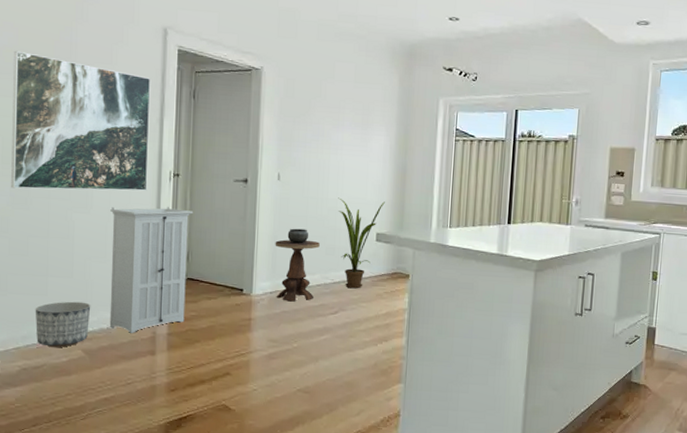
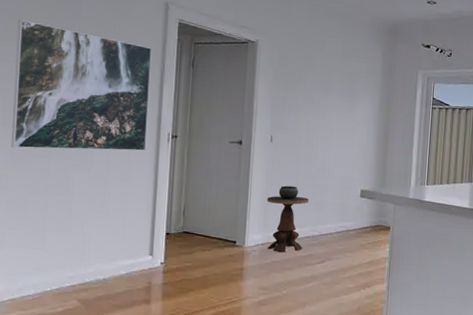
planter: present [35,301,91,347] -> none [31,254,88,298]
storage cabinet: present [109,207,194,333] -> none [105,166,191,283]
house plant: present [338,197,385,289] -> none [326,158,369,240]

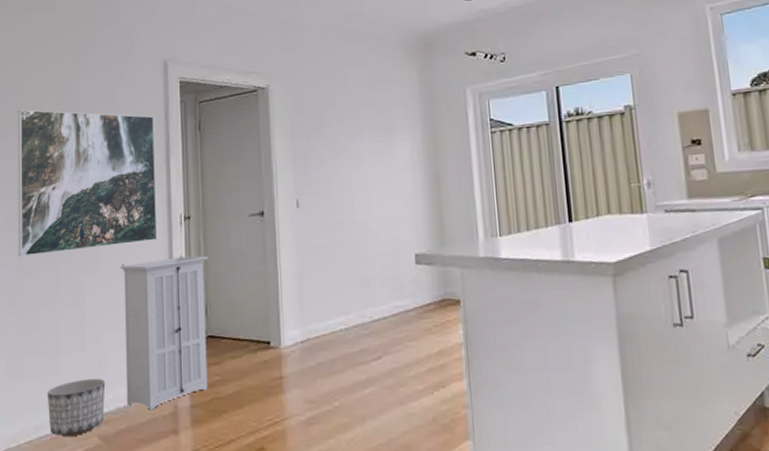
planter: none [31,254,88,298] -> present [47,378,106,436]
storage cabinet: none [105,166,191,283] -> present [121,255,209,410]
side table: present [267,185,309,253] -> none [301,260,353,351]

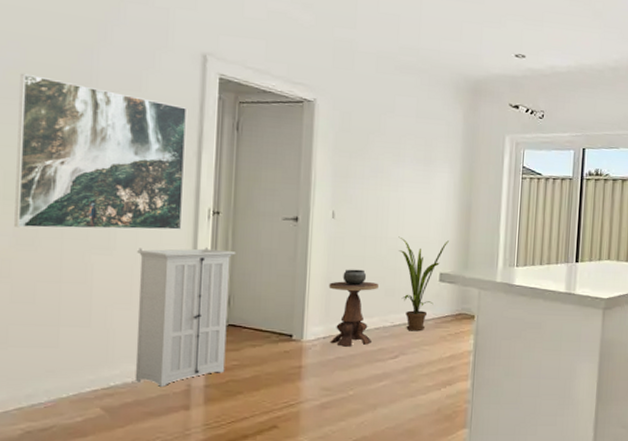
planter: present [47,378,106,436] -> none [42,353,113,406]
side table: none [301,260,353,351] -> present [328,269,378,347]
house plant: none [366,216,420,326] -> present [398,236,449,332]

